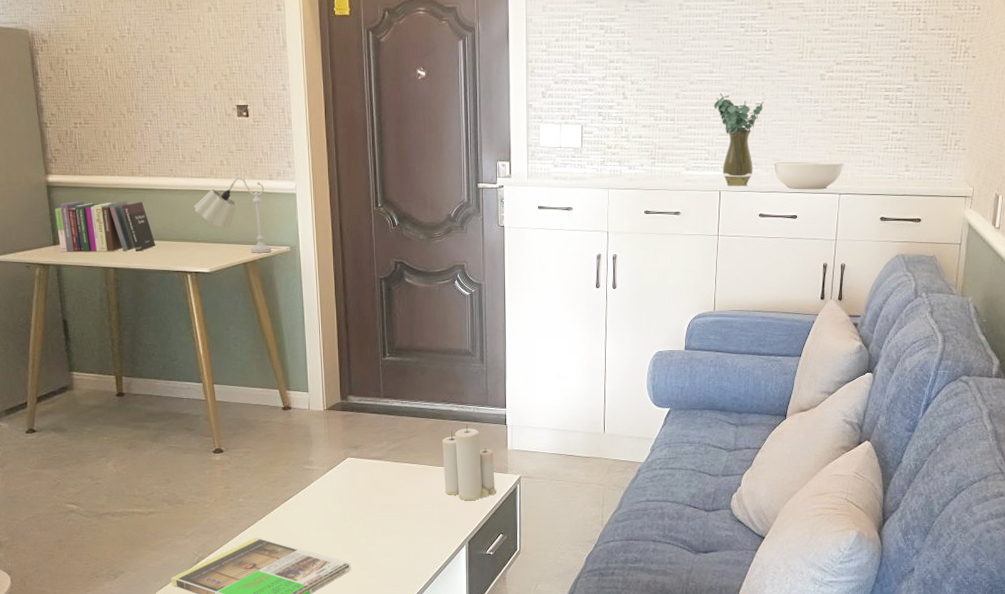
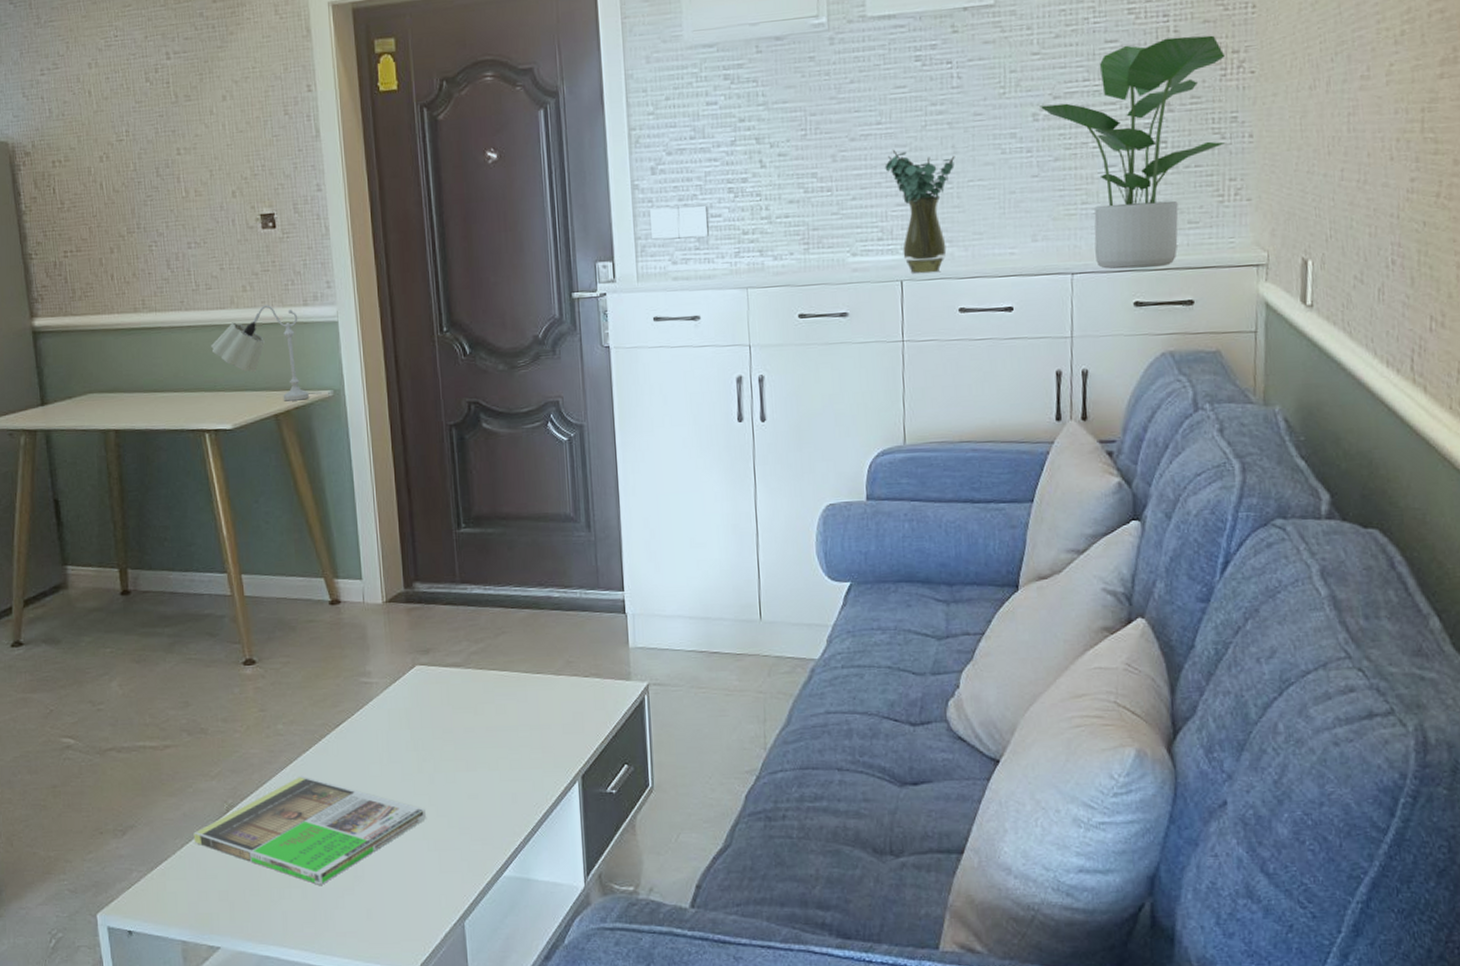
books: present [54,200,156,252] -> none [42,343,165,414]
candle: present [442,424,496,501] -> none [540,614,617,720]
bowl: present [773,161,844,190] -> none [974,230,1076,272]
potted plant: none [826,26,957,193] -> present [1039,35,1226,270]

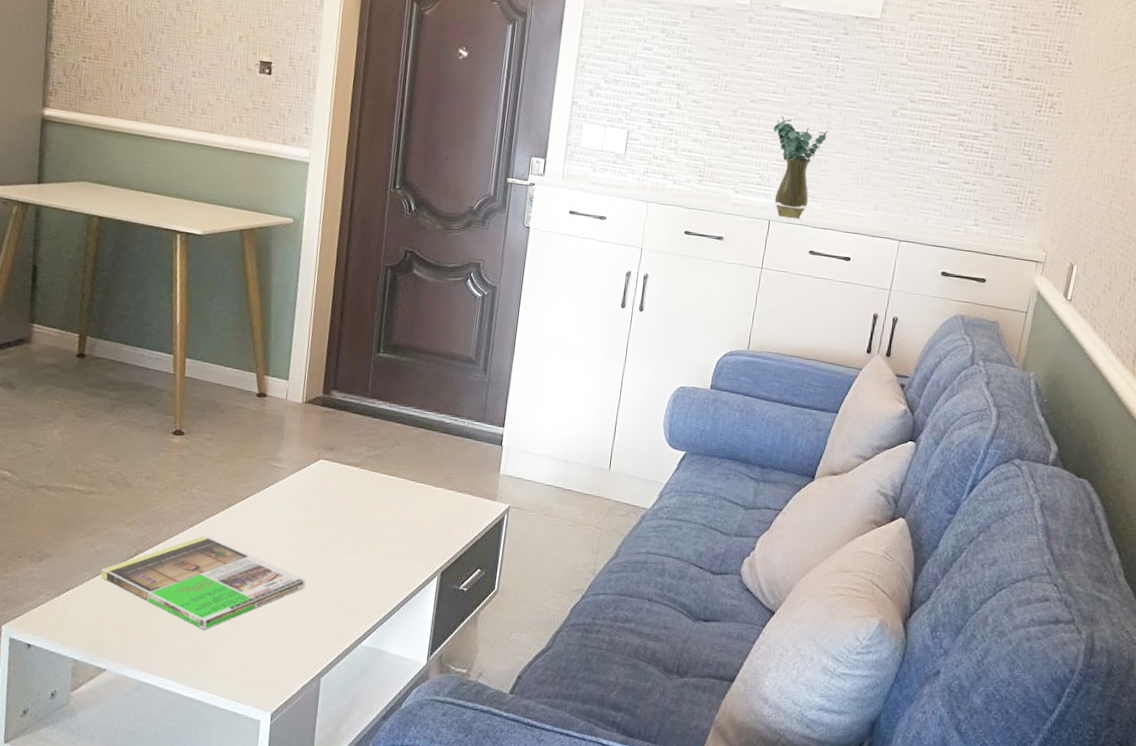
table lamp: present [211,304,335,401] -> none [196,136,295,222]
potted plant: present [1039,35,1226,270] -> none [899,72,1043,249]

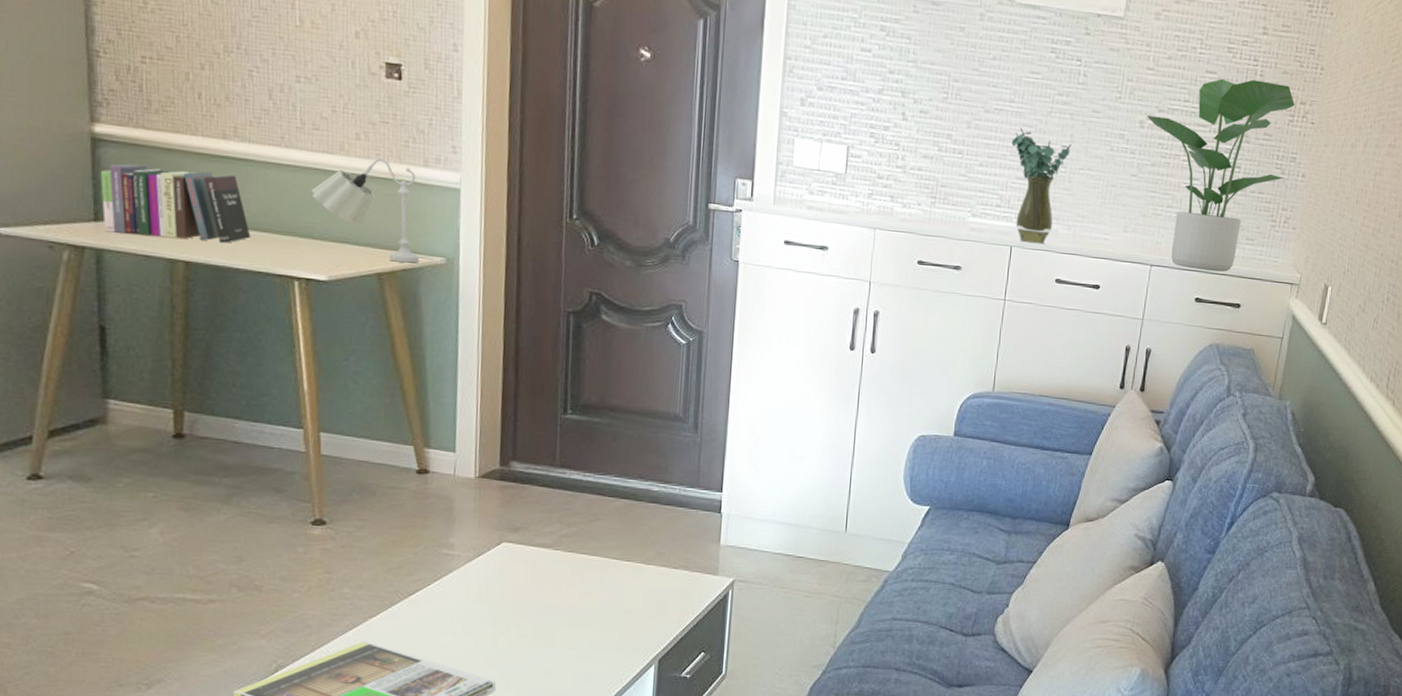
books: none [43,139,149,203] -> present [100,163,251,243]
table lamp: none [196,136,295,222] -> present [311,158,448,263]
potted plant: none [899,72,1043,249] -> present [1146,78,1295,272]

